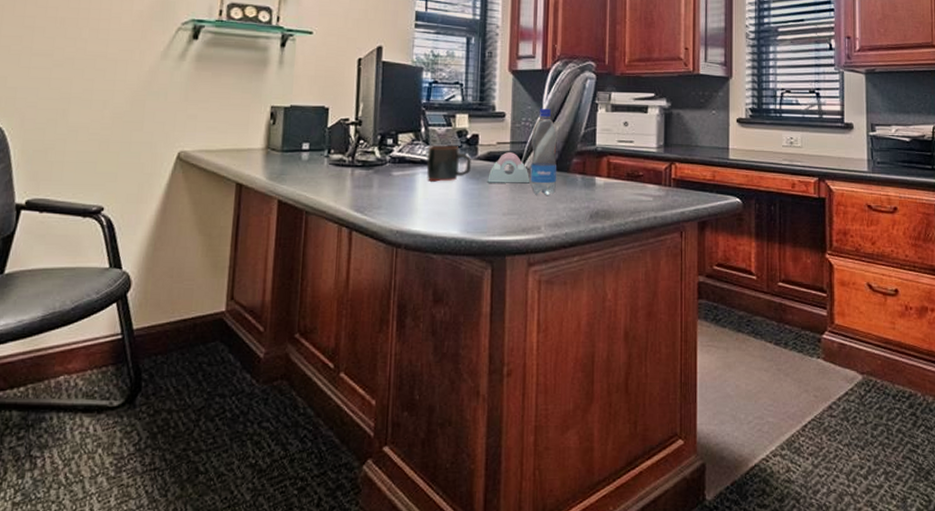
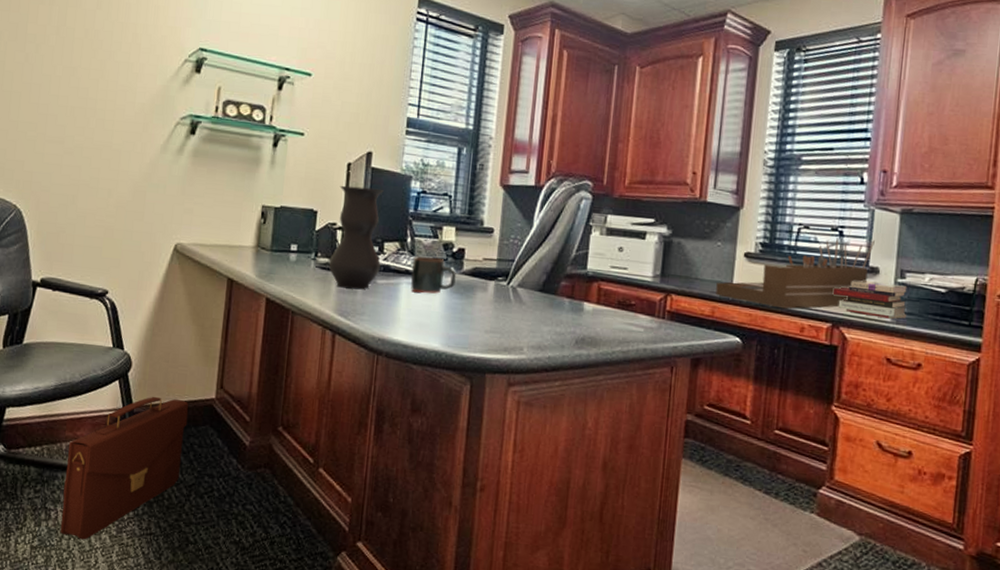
briefcase: none [47,316,196,487] -> present [60,396,189,540]
vase: none [342,80,396,183] -> present [328,185,384,290]
tape dispenser: present [488,152,529,184] -> none [471,269,515,303]
bottle: present [530,108,558,196] -> none [515,226,547,318]
desk organizer: none [715,99,847,168] -> present [715,238,875,309]
books: none [816,136,881,170] -> present [832,280,907,320]

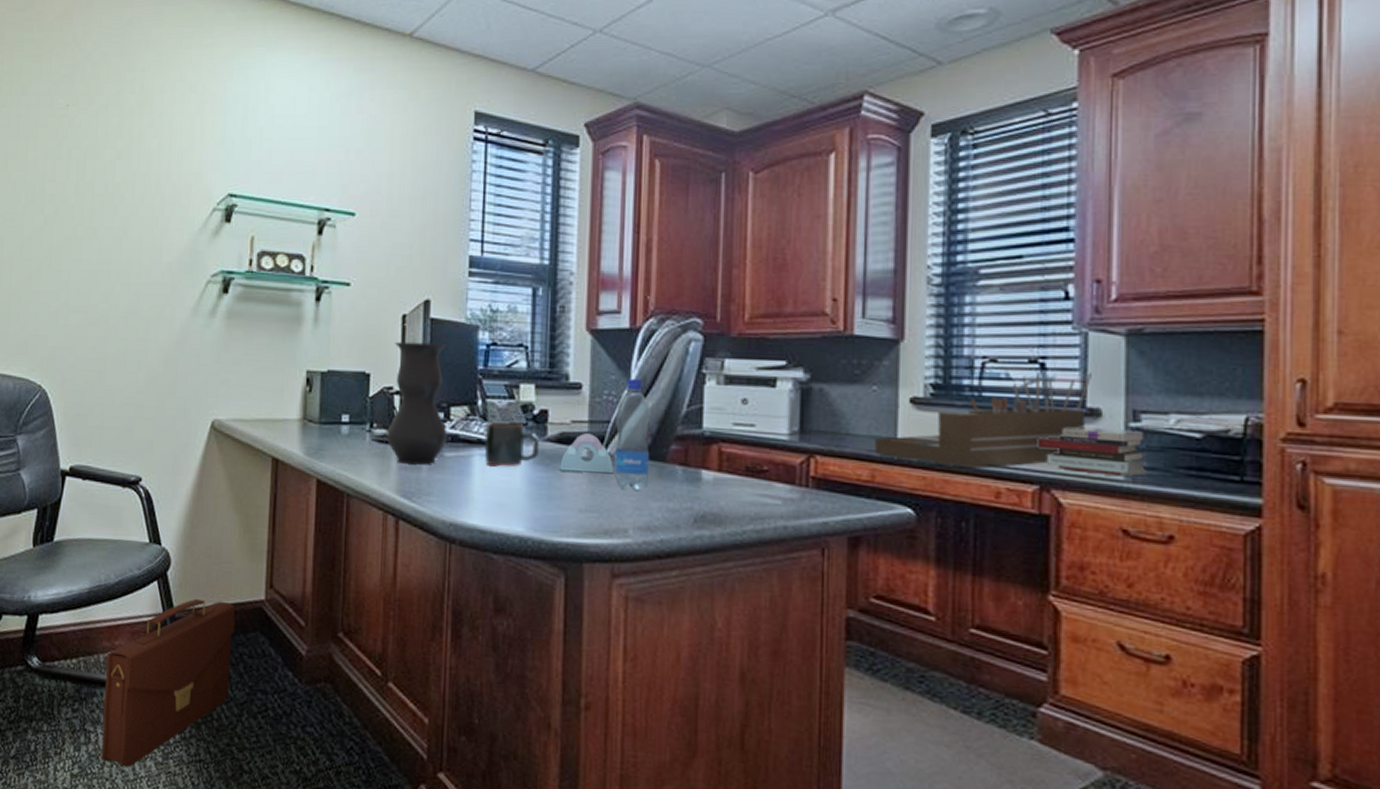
tape dispenser: none [471,269,515,303] -> present [560,433,613,474]
bottle: none [515,226,547,318] -> present [614,378,650,492]

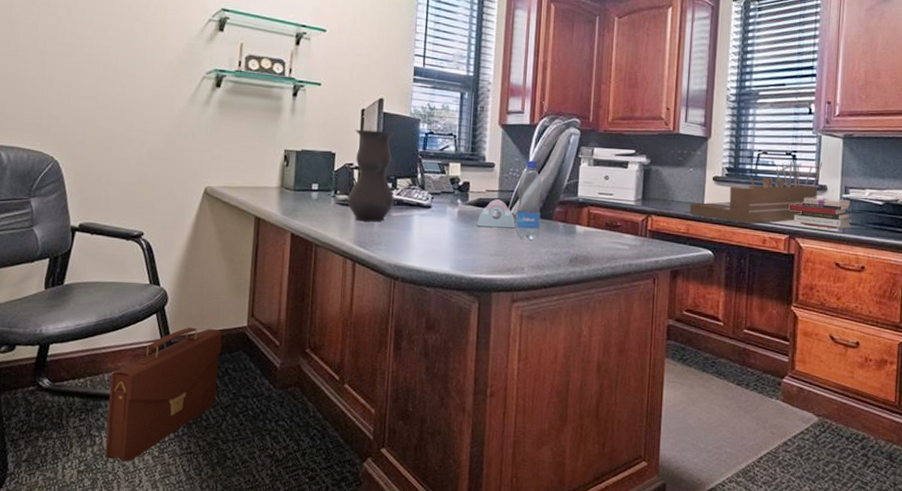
mug: present [484,422,539,468] -> none [422,190,463,224]

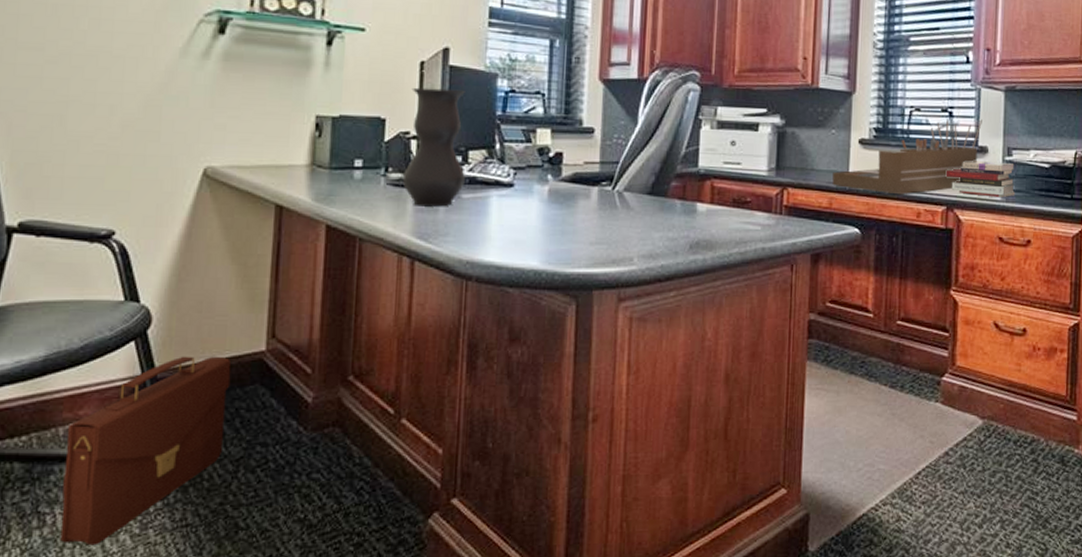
tape dispenser: present [477,199,515,229] -> none [573,173,621,209]
bottle: present [516,160,542,241] -> none [622,123,654,224]

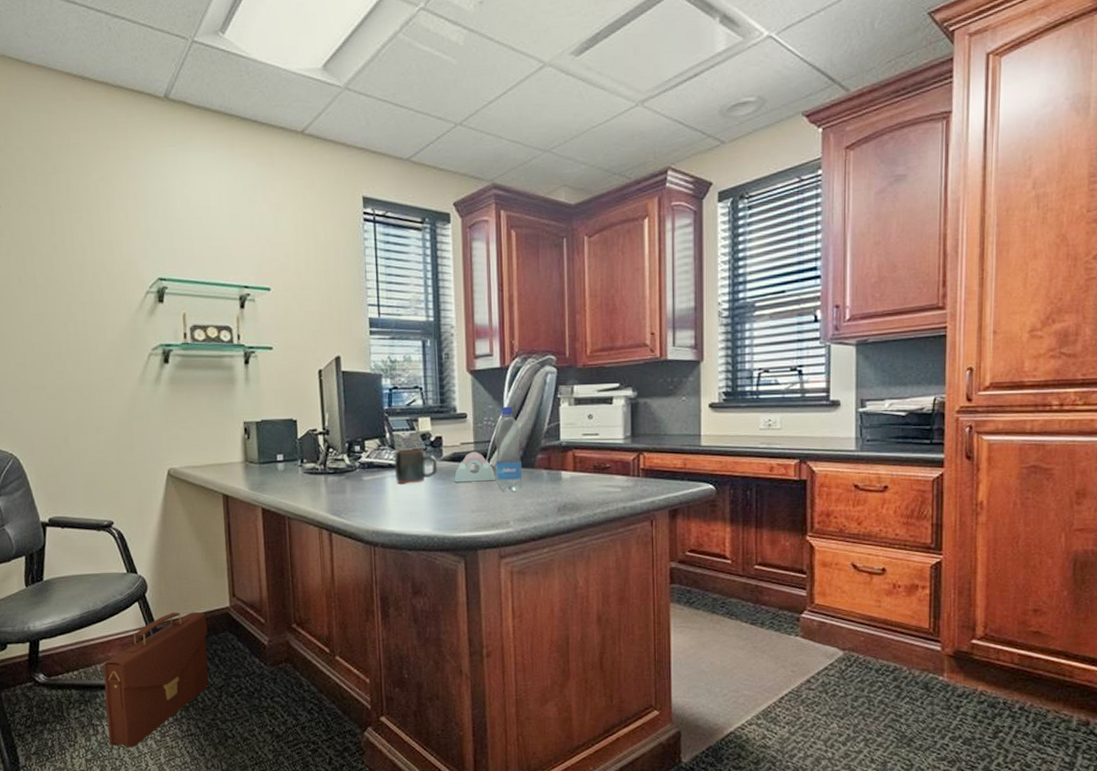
vase: present [402,87,465,207] -> none [314,390,364,489]
mug: none [501,164,554,207] -> present [394,449,437,484]
tape dispenser: none [573,173,621,209] -> present [454,452,495,482]
bottle: none [622,123,654,224] -> present [495,406,523,493]
desk organizer: present [832,119,982,195] -> none [685,375,833,452]
books: present [945,161,1016,198] -> none [797,413,871,448]

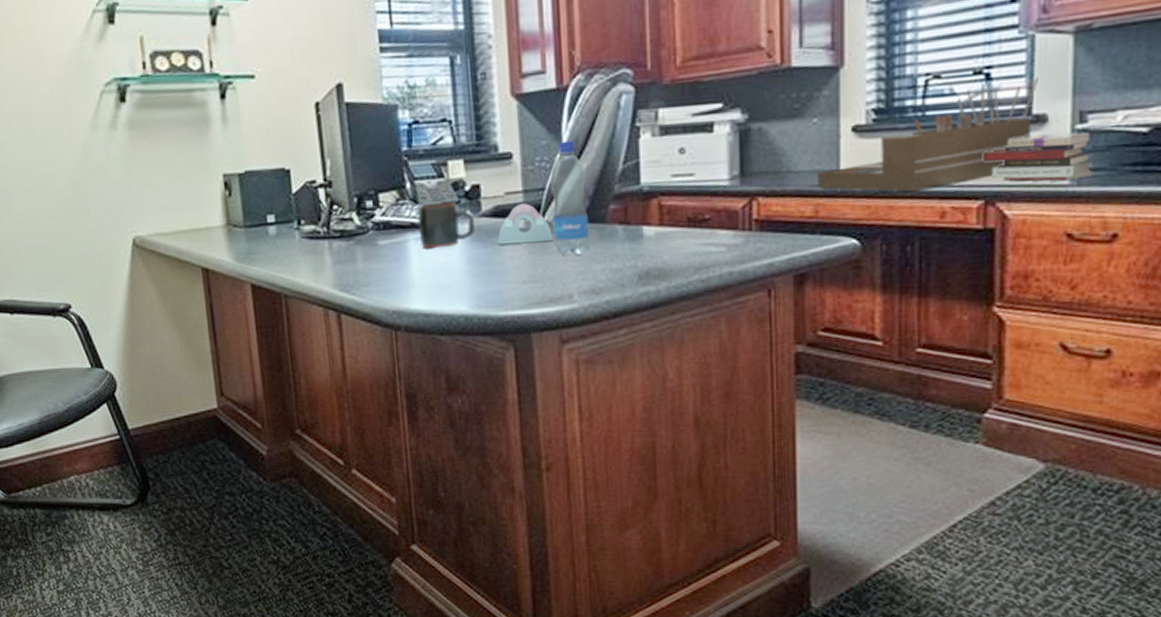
briefcase: present [102,611,209,748] -> none [69,414,197,578]
desk organizer: none [685,375,833,452] -> present [817,77,1038,192]
books: none [797,413,871,448] -> present [982,132,1093,182]

